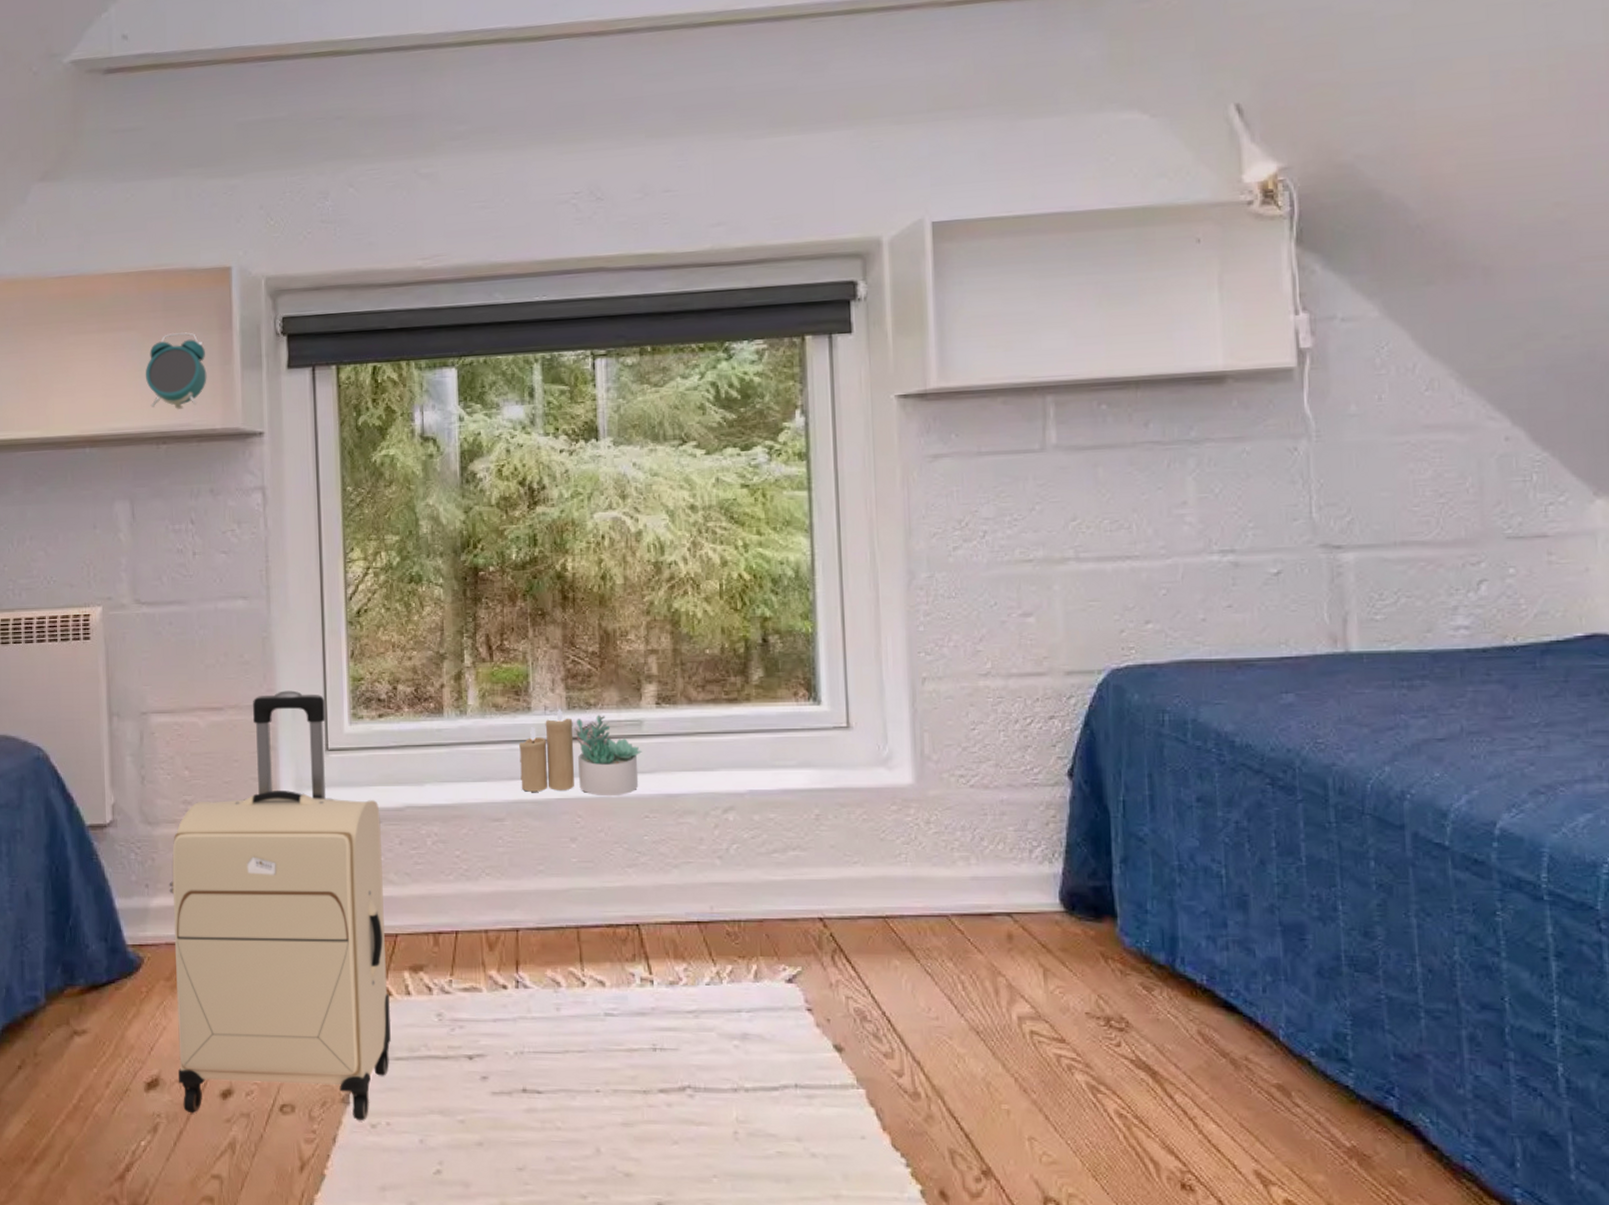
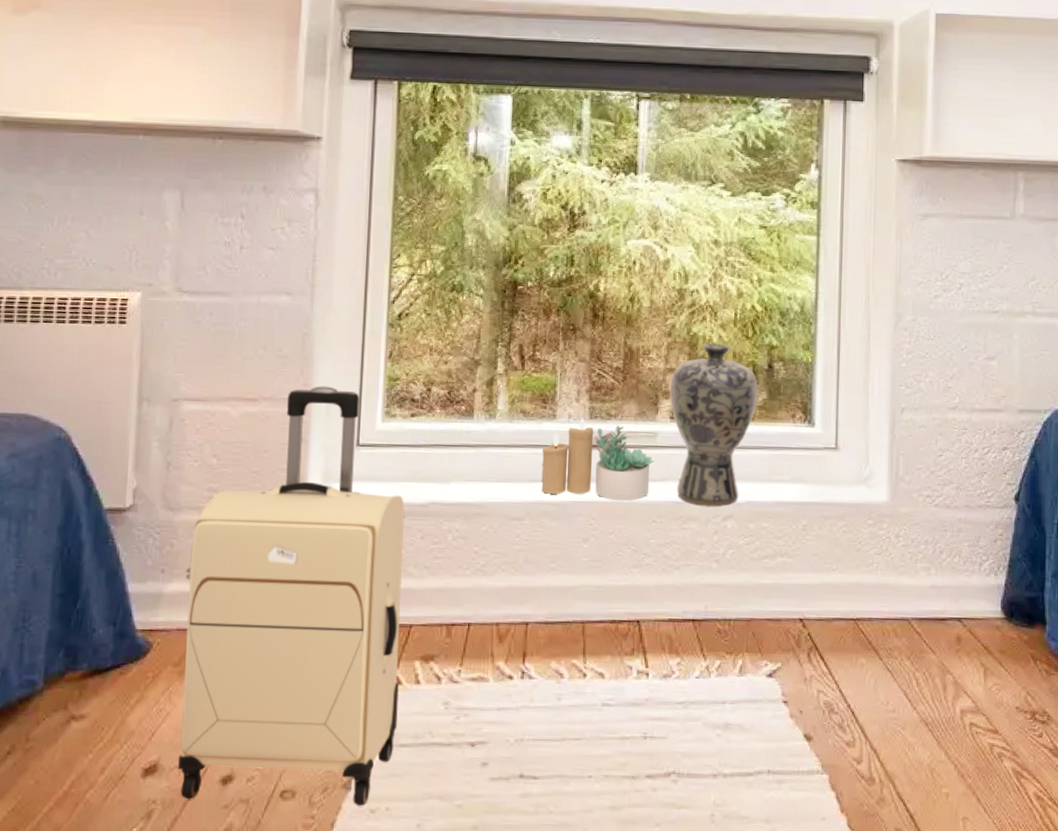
alarm clock: present [146,331,207,409] -> none [208,32,270,107]
vase: none [652,619,753,799] -> present [669,343,758,508]

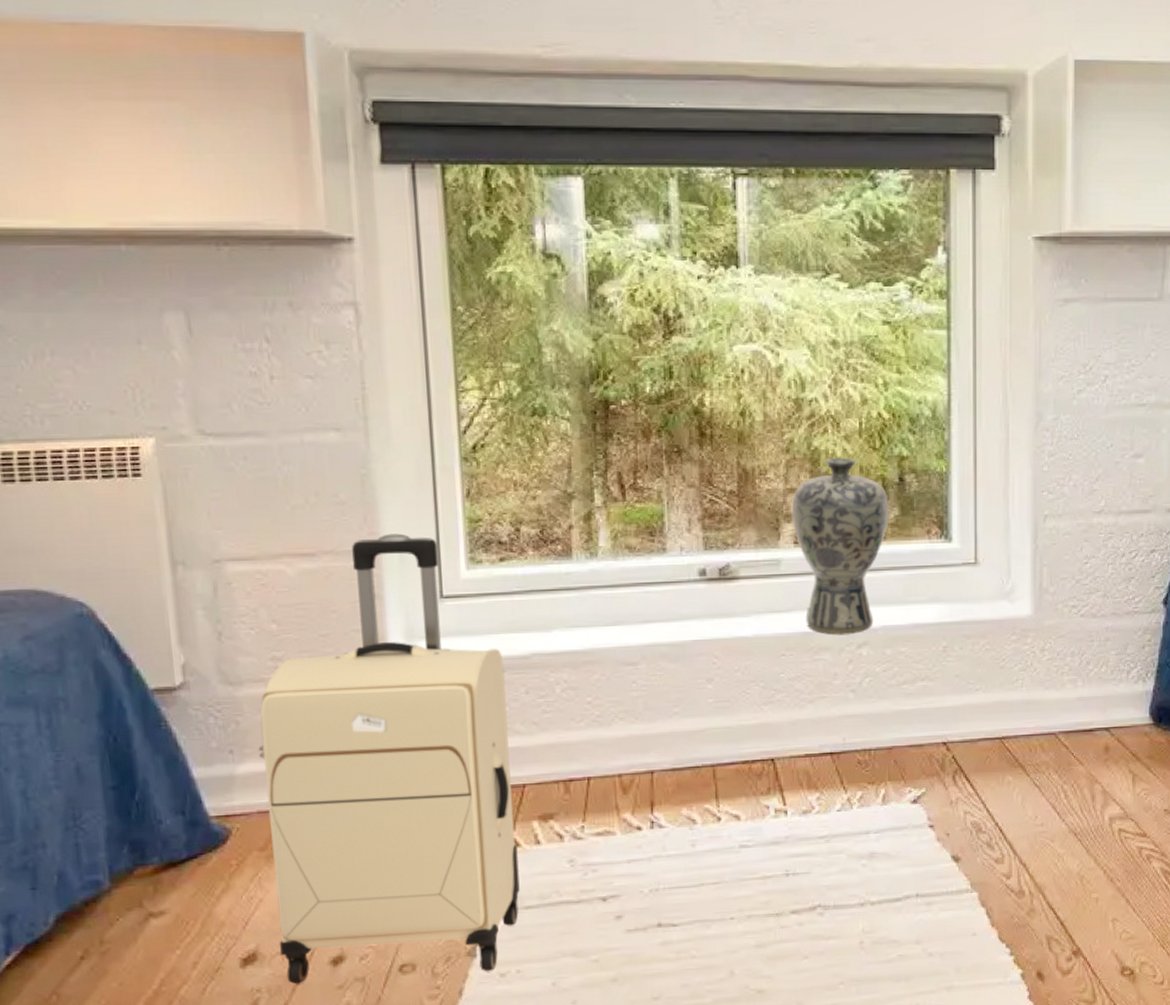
candle: present [541,418,594,495] -> none [654,550,712,635]
succulent plant: present [595,425,655,502] -> none [711,555,780,637]

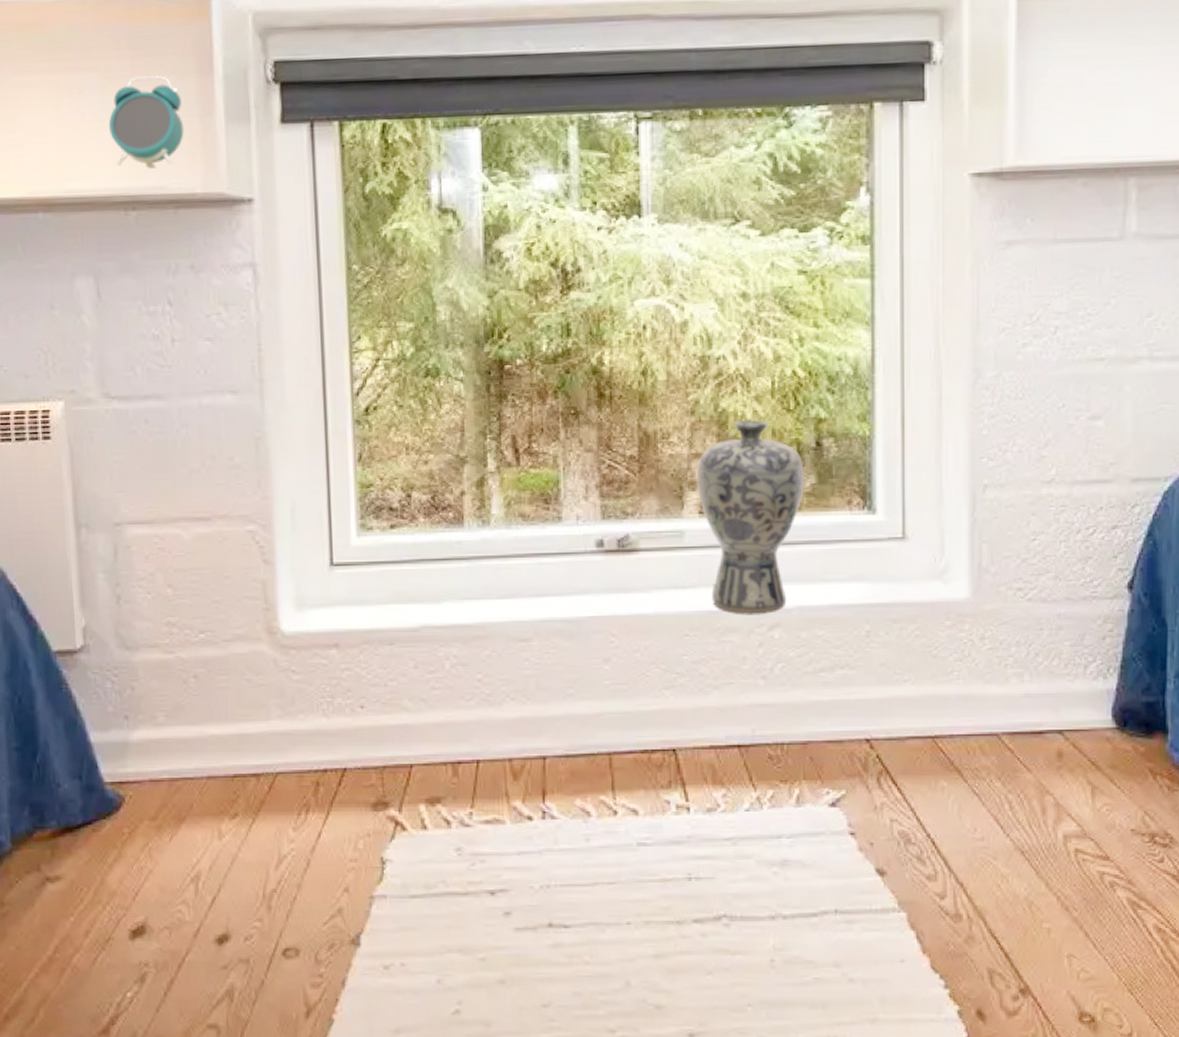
alarm clock: none [196,108,279,204] -> present [109,75,184,169]
suitcase: present [258,533,520,984] -> none [152,498,405,962]

